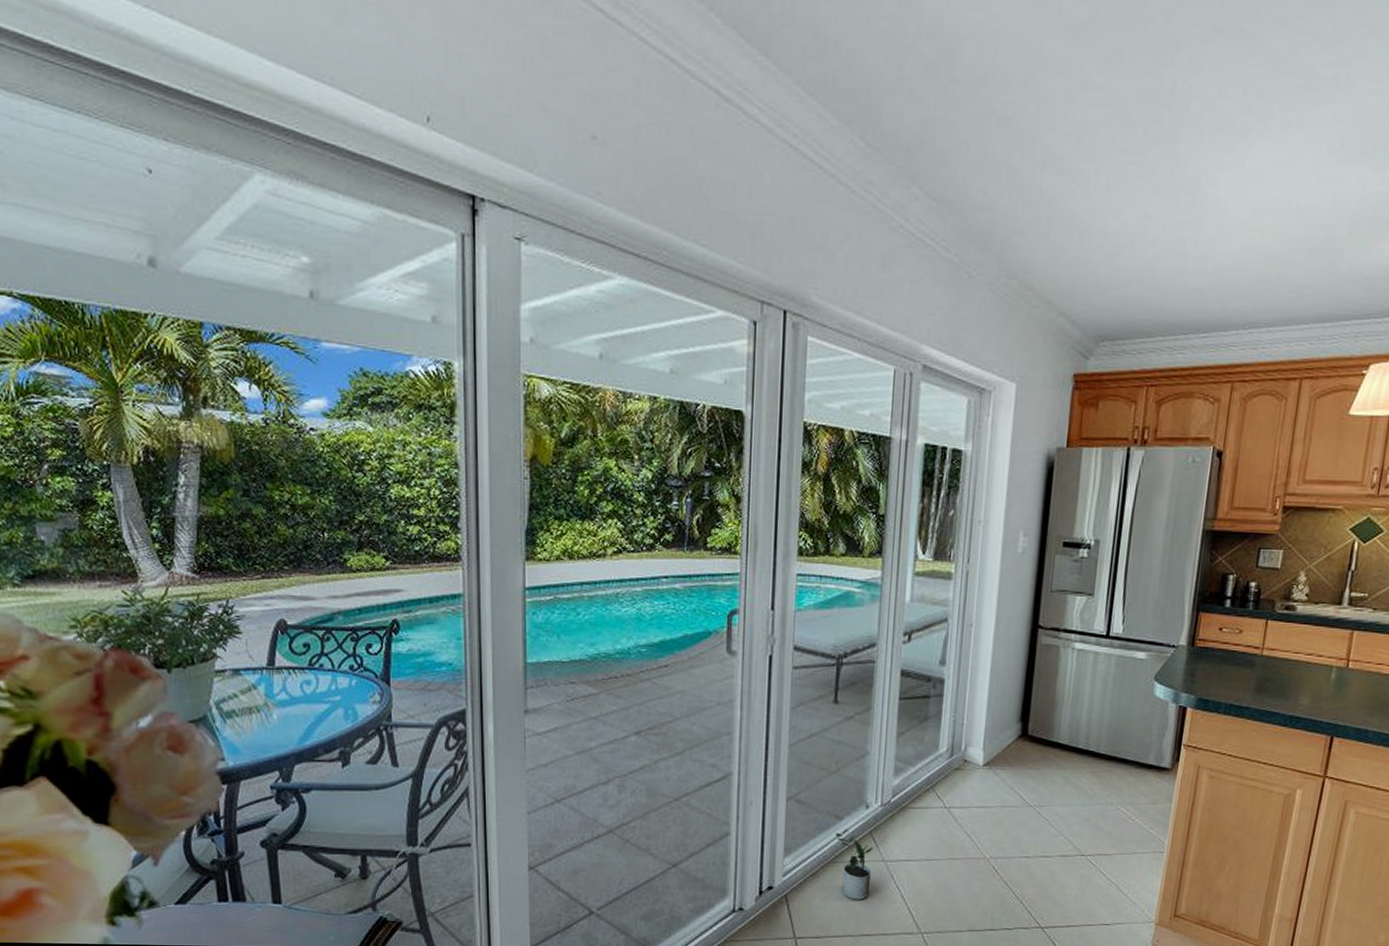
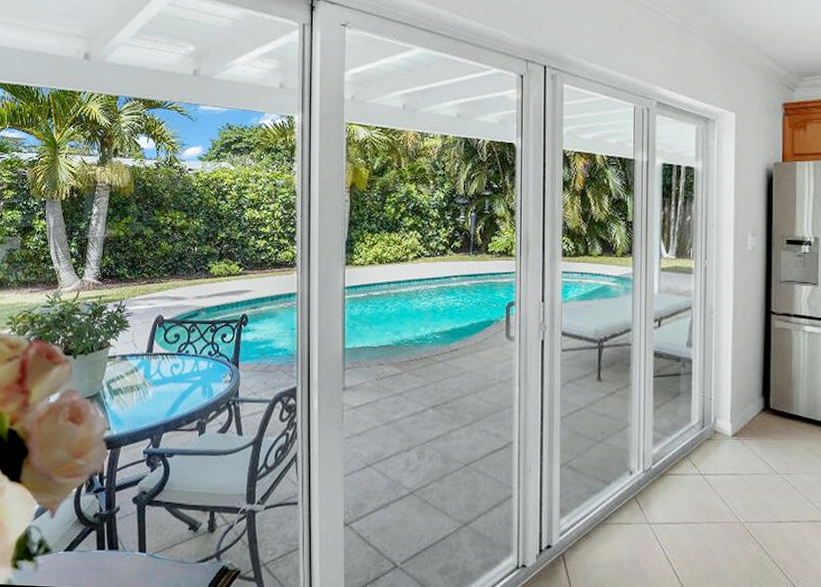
potted plant: present [835,829,873,900] -> none [604,493,638,560]

